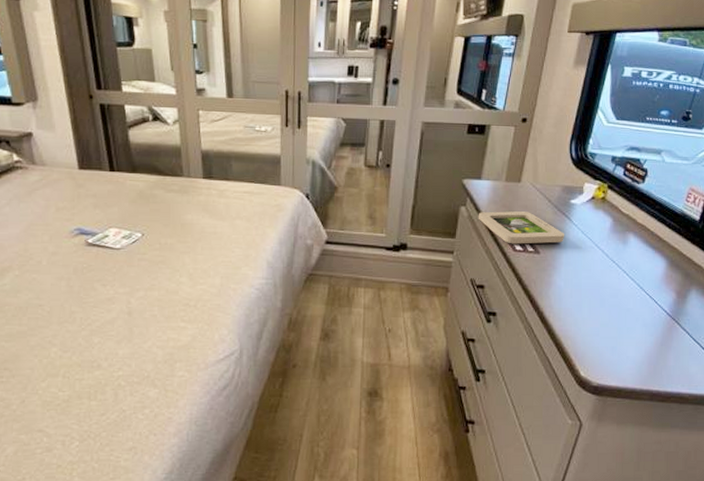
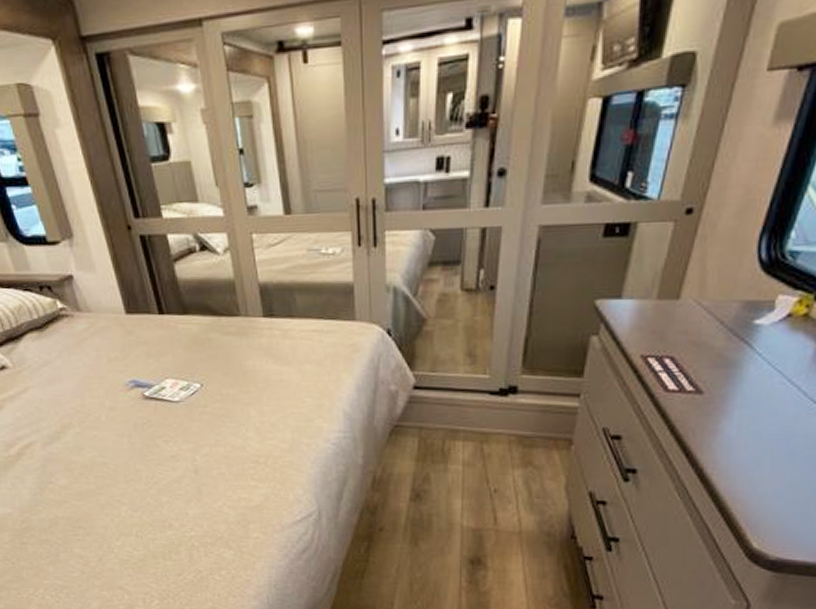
picture frame: present [478,211,565,244] -> none [615,339,743,383]

